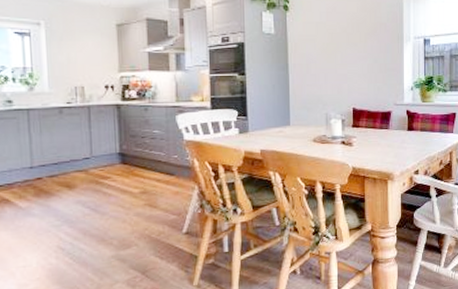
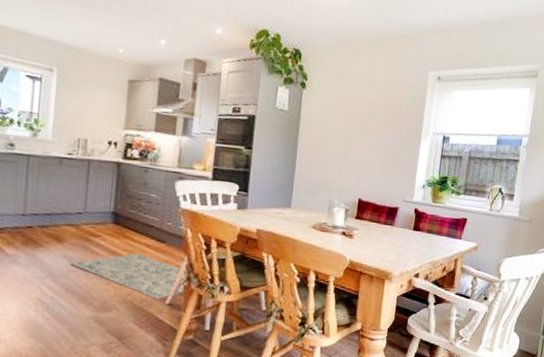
rug: none [85,189,201,230] -> present [71,253,186,300]

